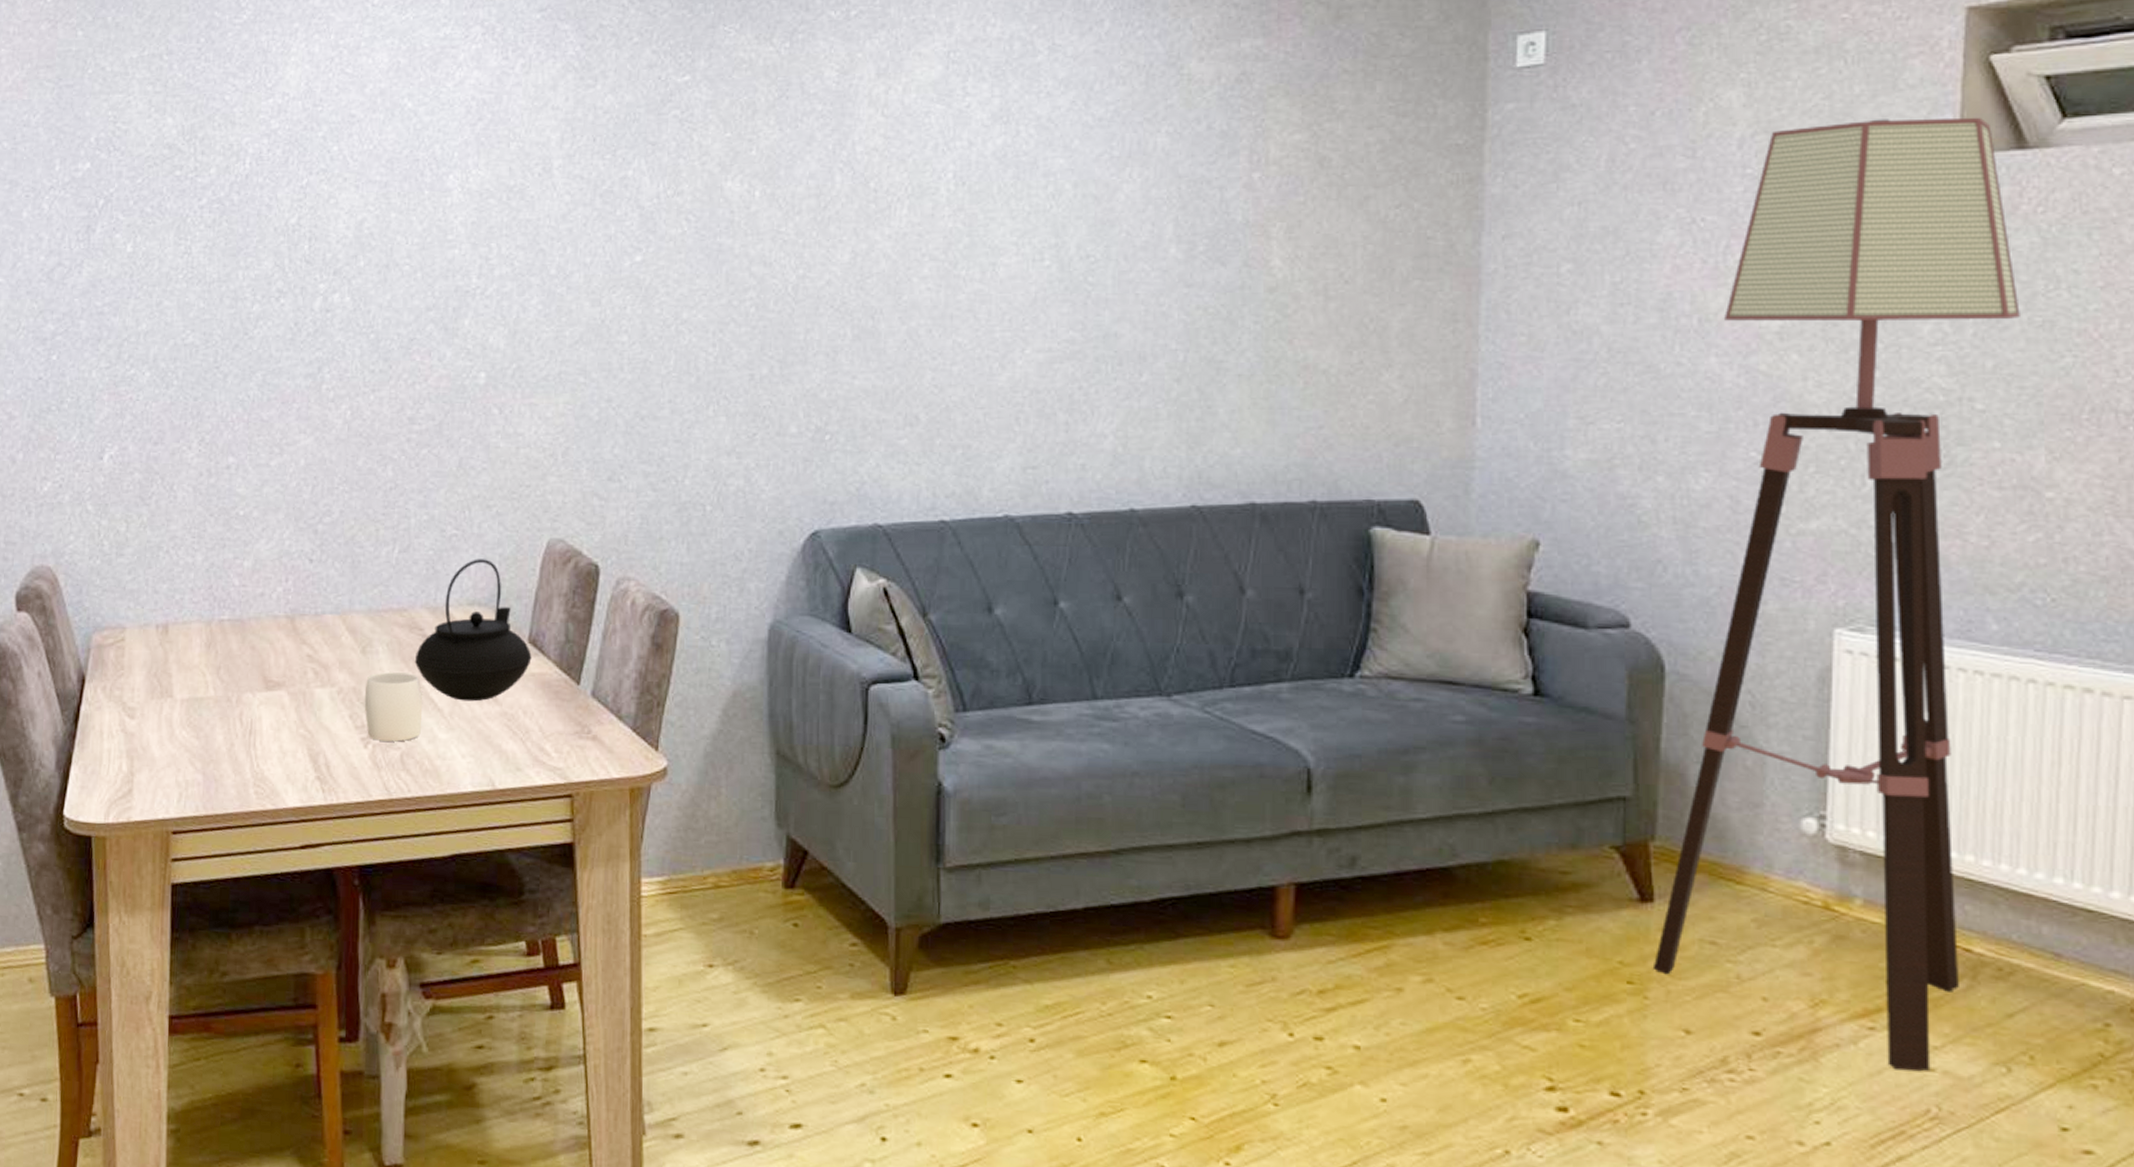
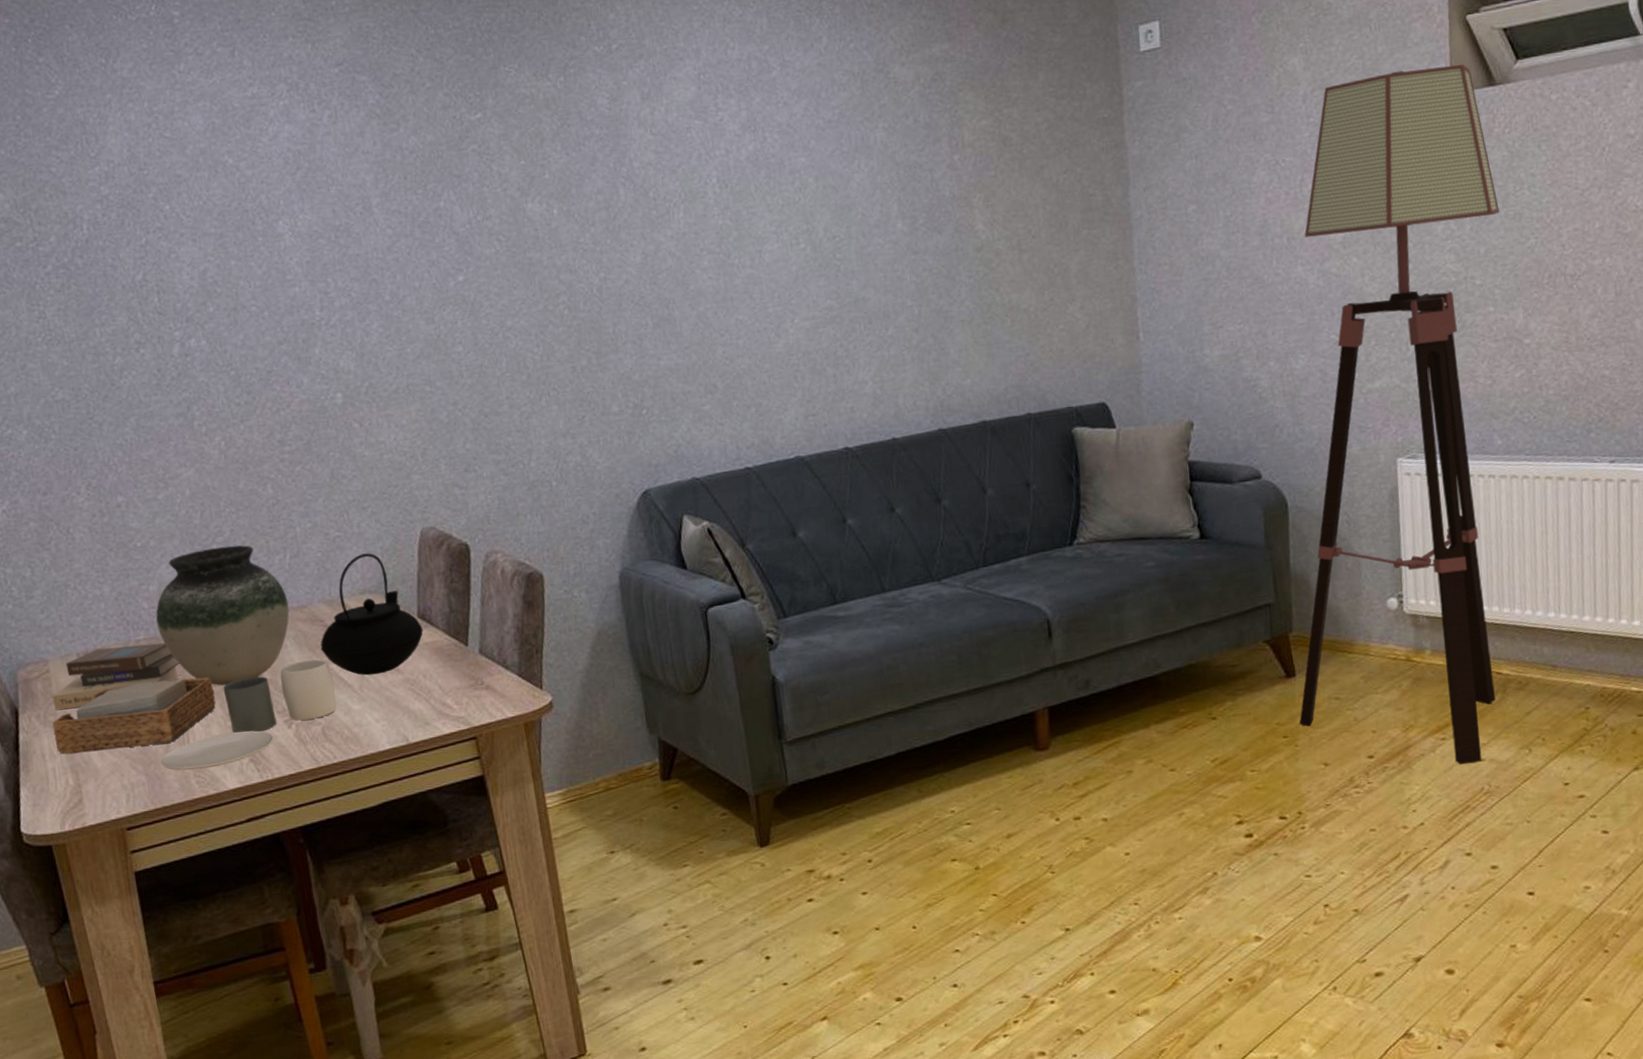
napkin holder: none [116,668,292,742] -> present [52,677,216,754]
books: none [122,623,260,685] -> present [52,642,180,711]
plate: none [221,741,347,779] -> present [161,730,274,771]
vase: none [245,528,388,686] -> present [155,545,290,686]
cup: none [301,681,353,746] -> present [223,676,277,733]

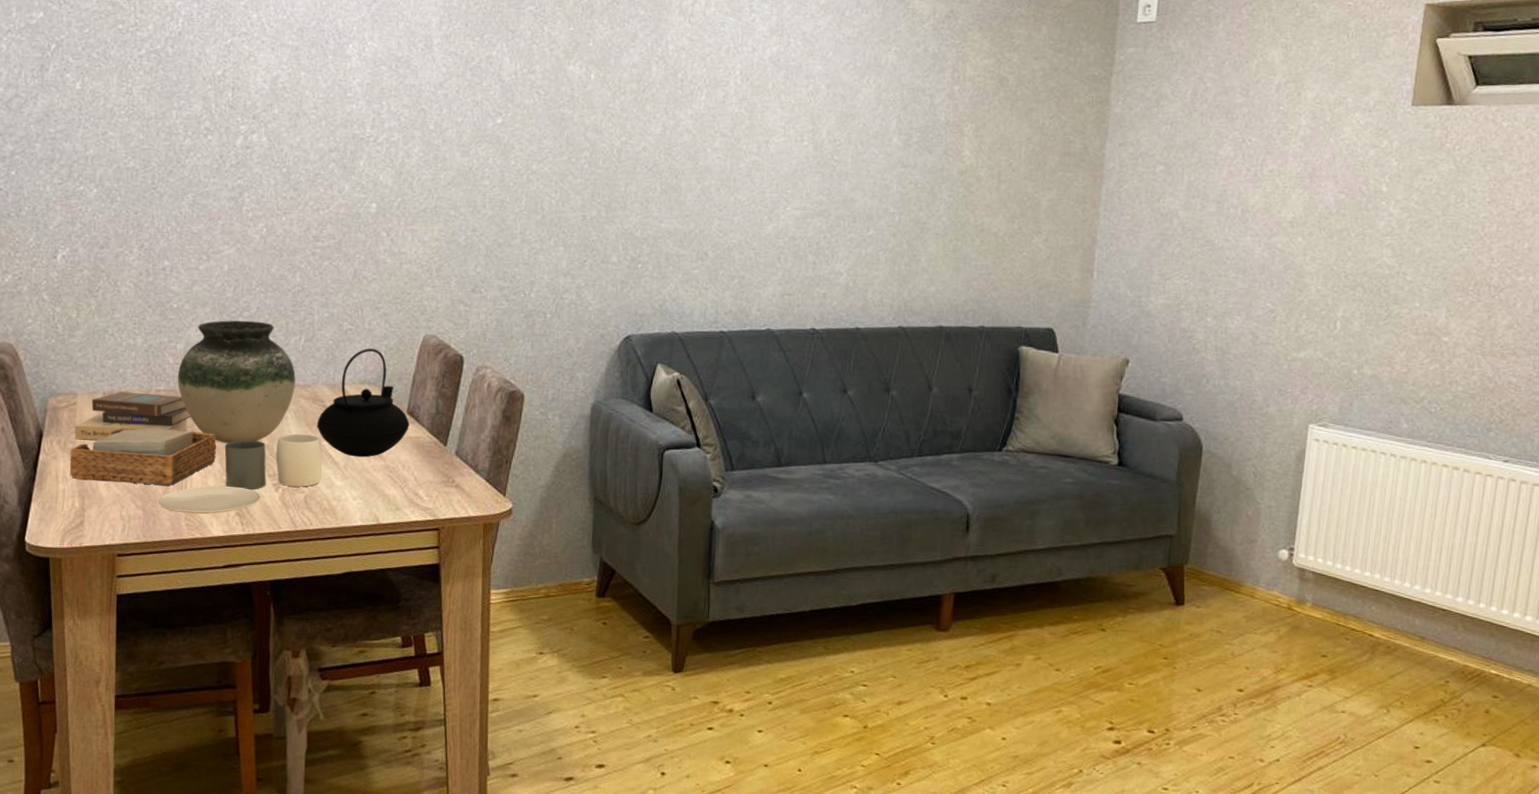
floor lamp: present [1299,64,1500,765] -> none [1180,77,1439,713]

